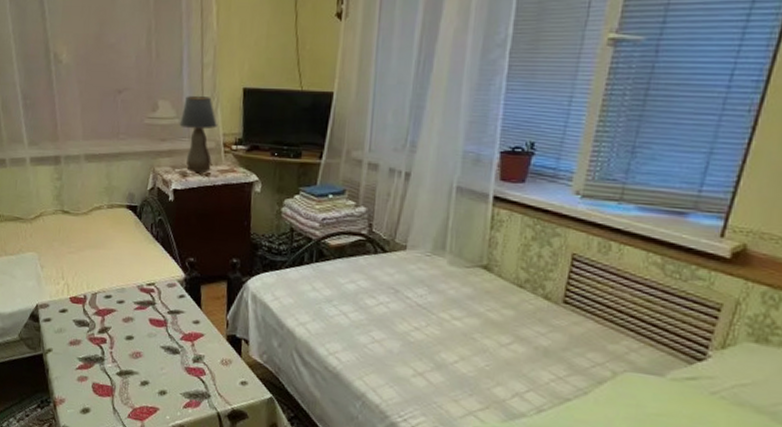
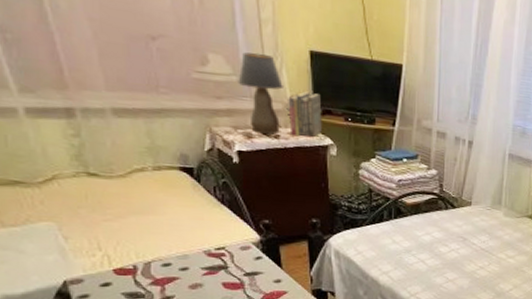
books: none [220,128,250,175] -> present [288,91,322,138]

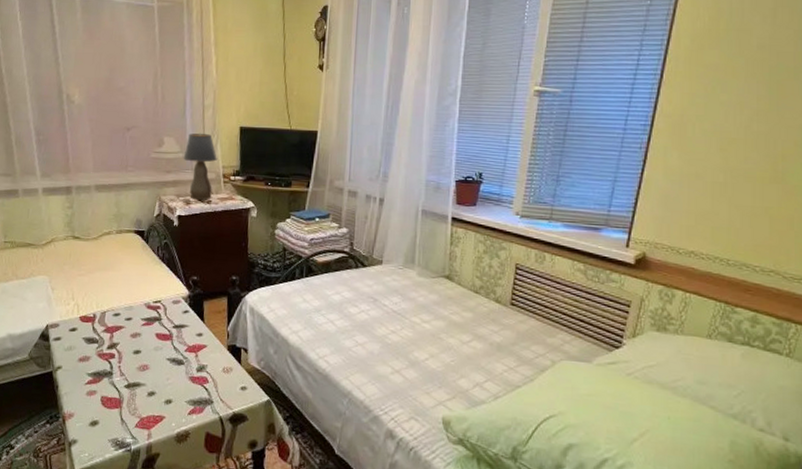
books: present [288,91,322,138] -> none [220,161,247,202]

